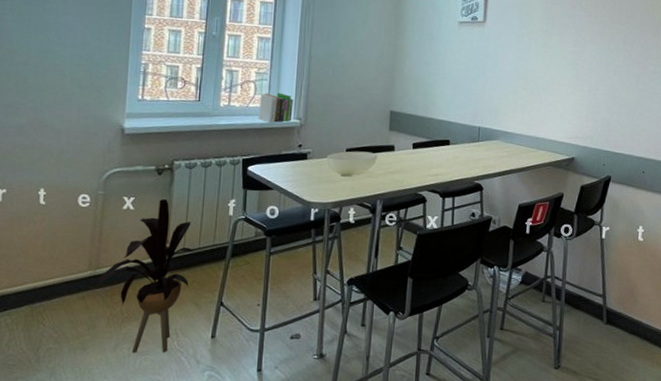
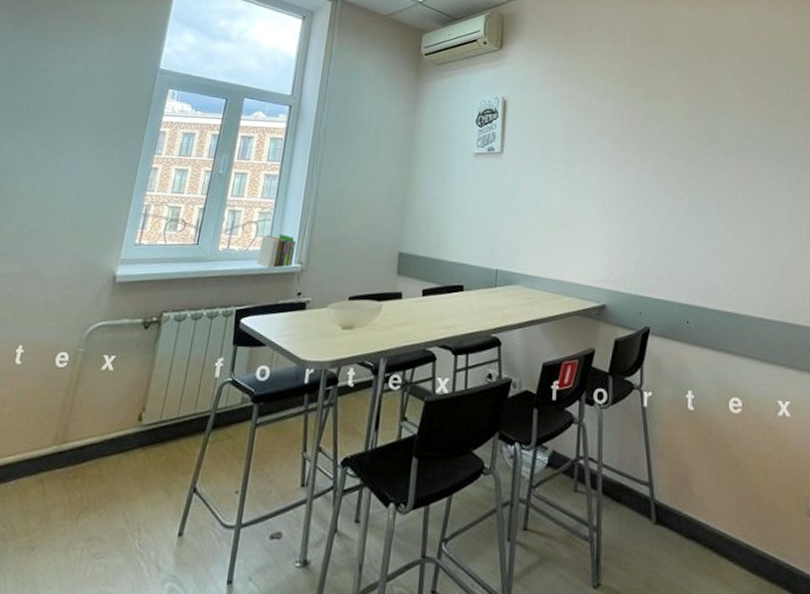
house plant: present [86,199,193,353] -> none [46,358,173,556]

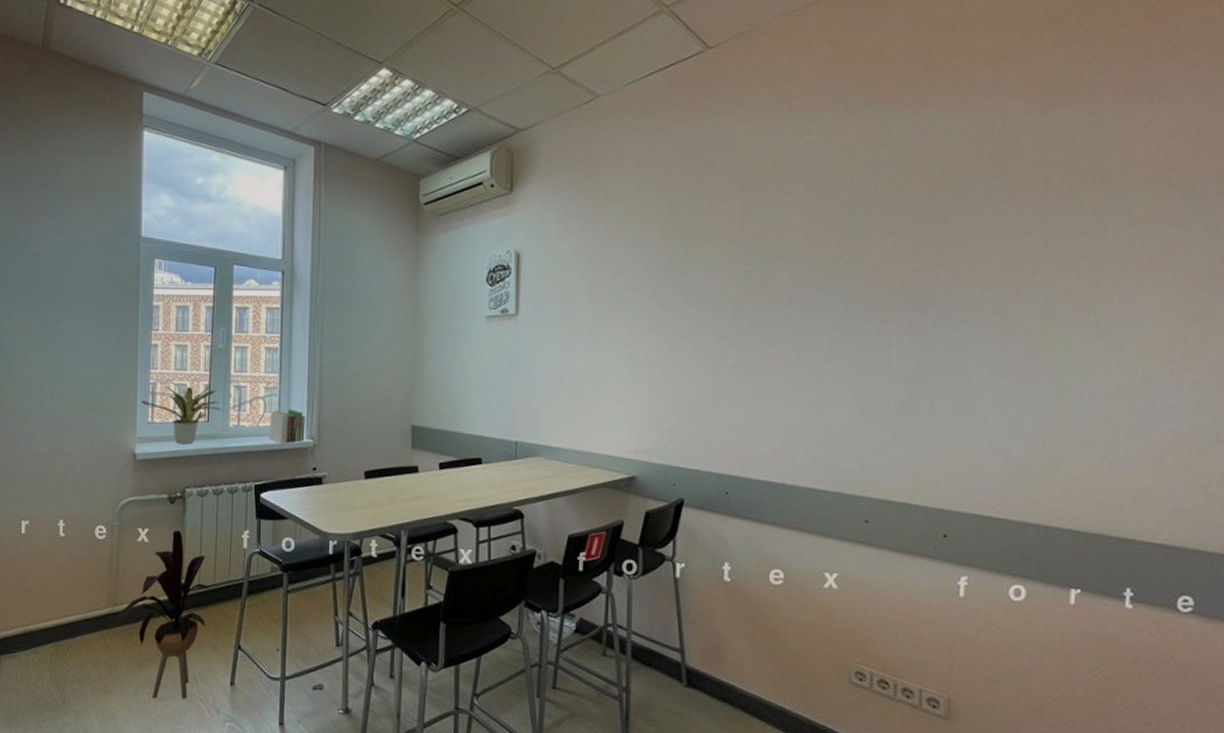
house plant: none [46,358,173,556] -> present [106,530,209,700]
potted plant: none [131,208,215,268] -> present [141,386,223,446]
bowl: present [326,299,383,329] -> none [343,473,400,503]

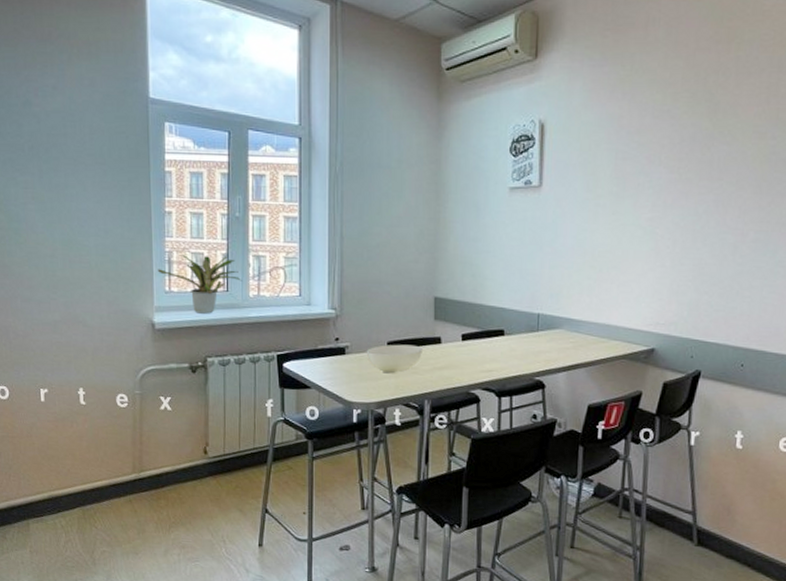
house plant: present [106,530,209,700] -> none [133,399,234,560]
books: present [269,409,305,444] -> none [290,279,327,314]
bowl: none [343,473,400,503] -> present [366,344,423,373]

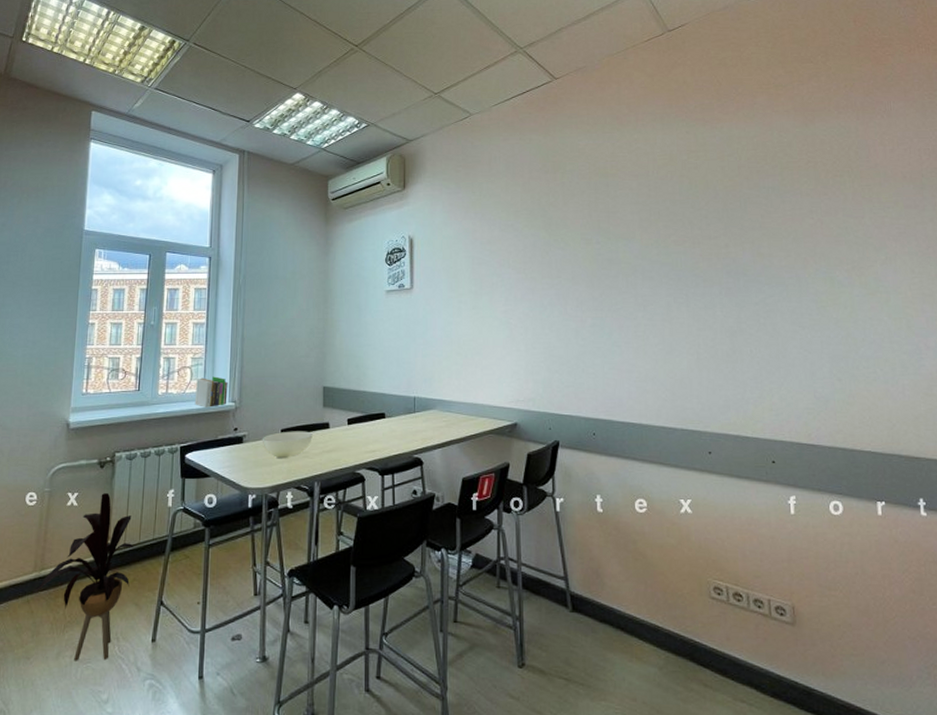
house plant: none [133,399,234,560] -> present [31,493,134,661]
potted plant: present [157,255,243,315] -> none [77,359,153,413]
books: none [290,279,327,314] -> present [194,376,228,408]

